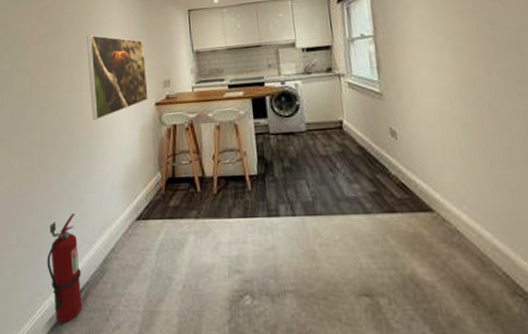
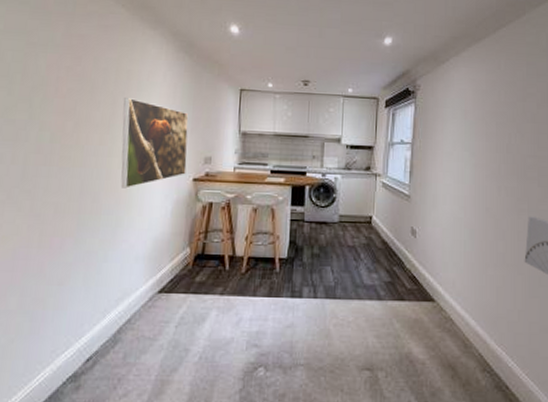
fire extinguisher: present [47,214,82,323] -> none [51,282,91,391]

